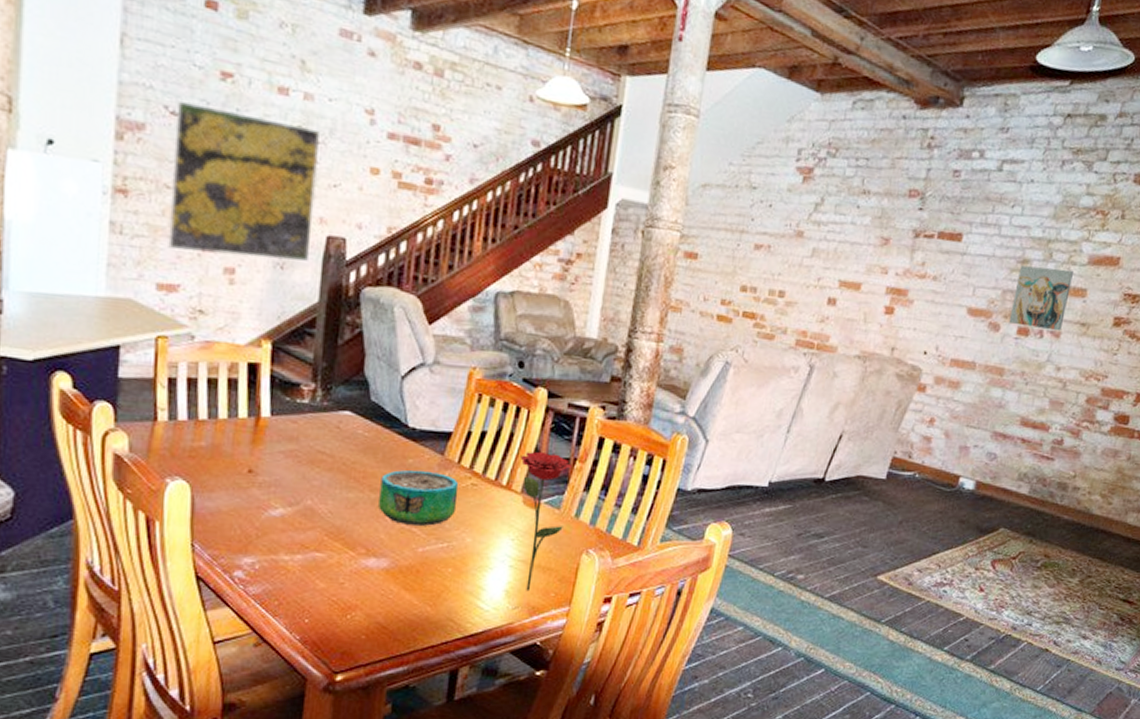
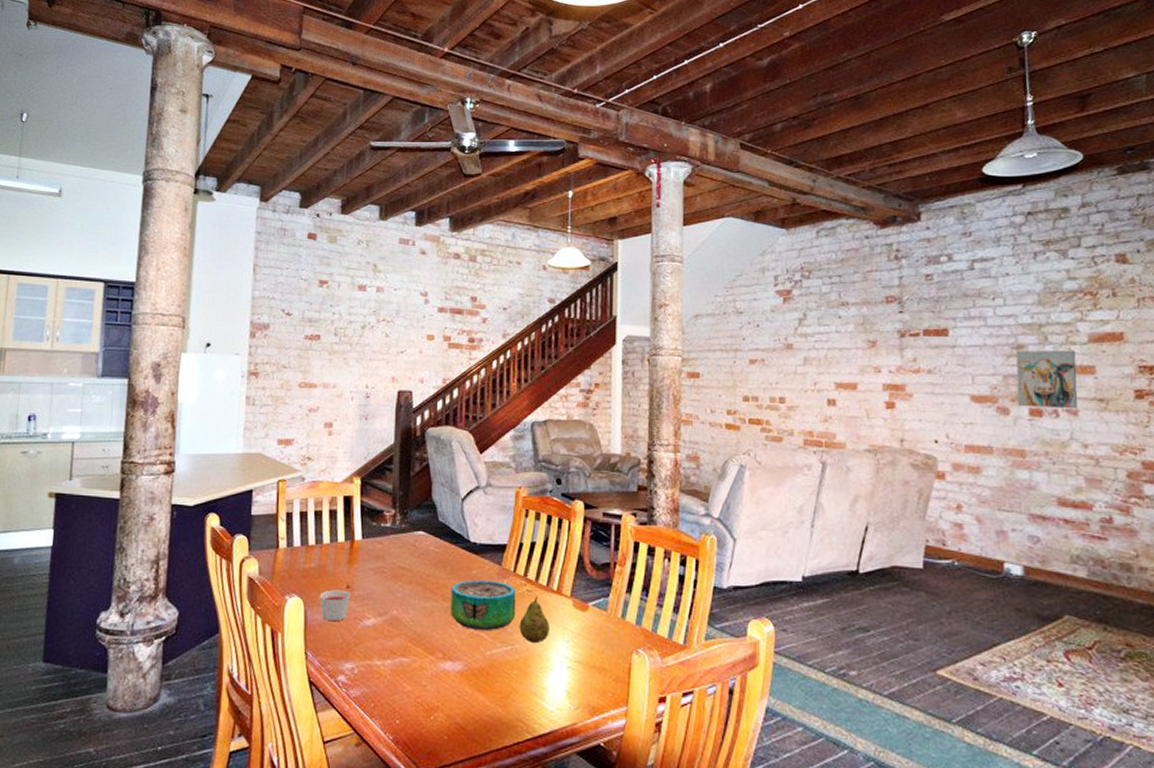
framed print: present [168,101,319,261] -> none [285,304,389,413]
candle: none [211,473,254,511] -> present [319,589,351,622]
fruit: none [458,490,494,541] -> present [519,596,549,644]
flower: present [520,451,573,592] -> none [566,557,614,692]

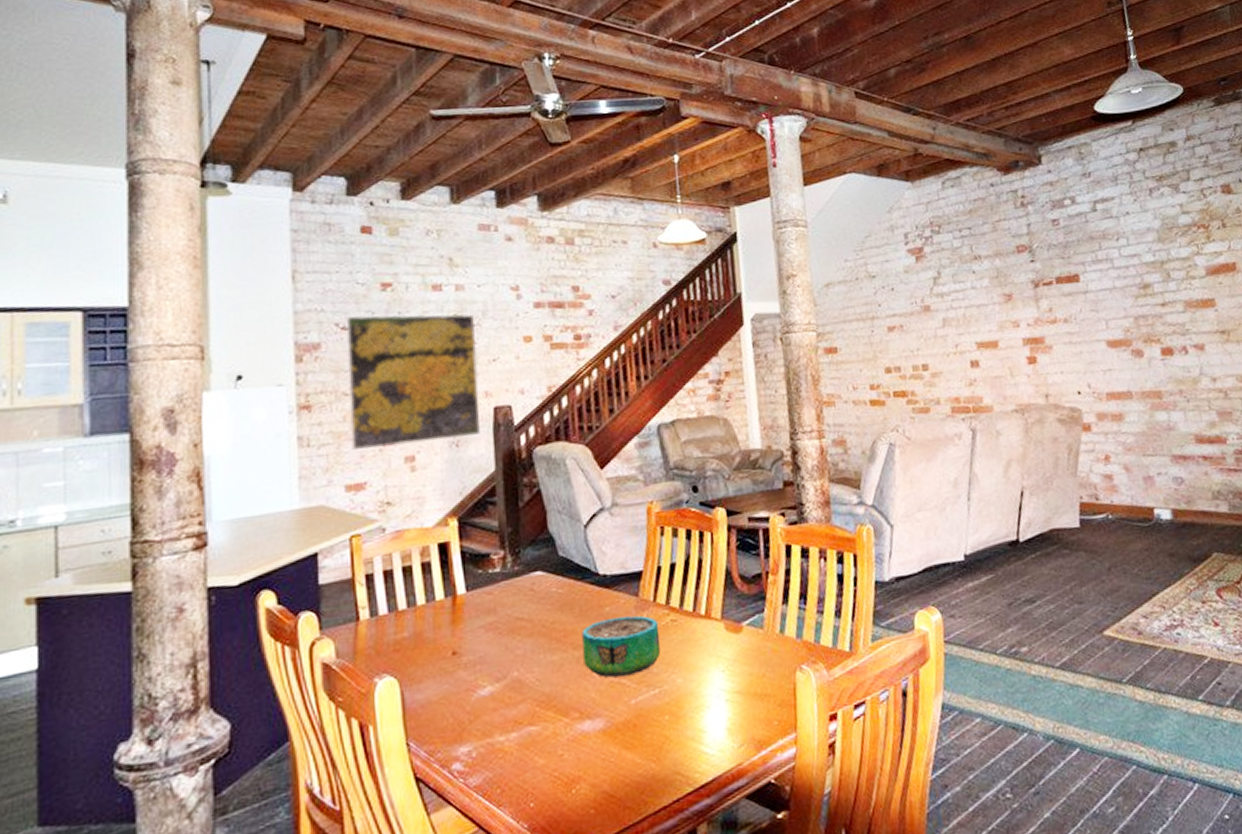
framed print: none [285,304,389,413] -> present [347,314,480,450]
candle: present [319,589,351,622] -> none [418,658,459,700]
fruit: present [519,596,549,644] -> none [666,625,702,681]
wall art: present [1016,350,1078,409] -> none [1143,284,1204,348]

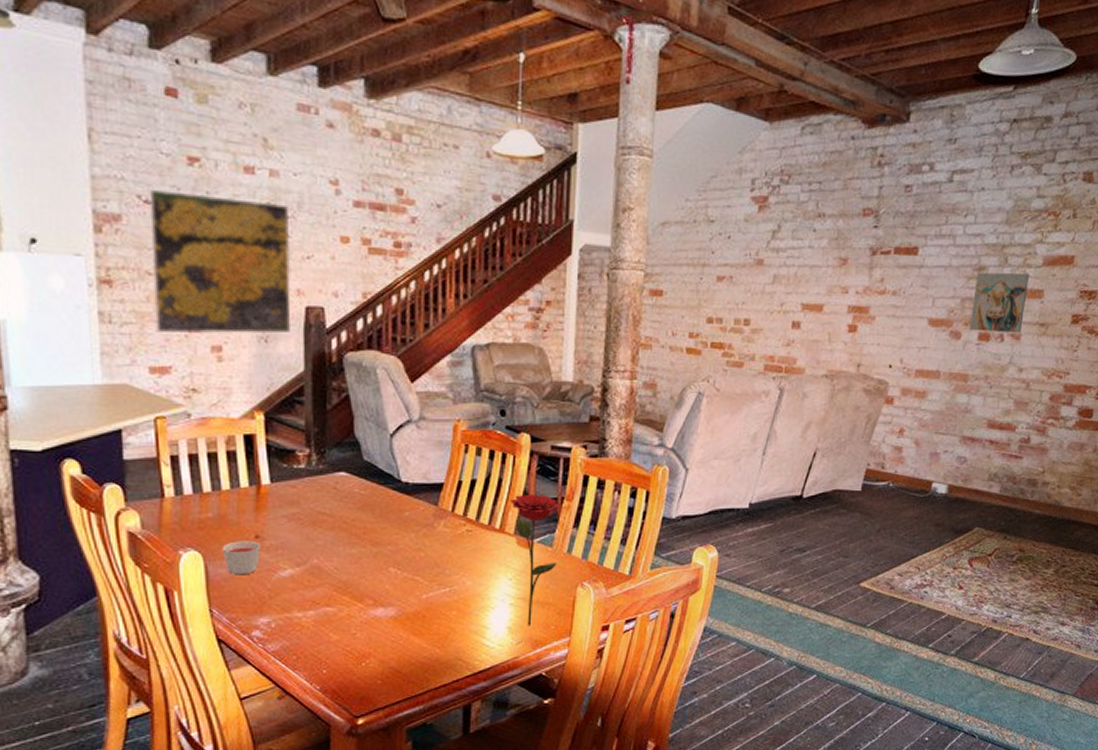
candle: none [418,658,459,700] -> present [222,540,261,575]
decorative bowl: present [582,615,661,678] -> none [381,521,455,574]
flower: none [713,571,771,725] -> present [510,493,561,627]
wall art: none [1143,284,1204,348] -> present [969,272,1029,334]

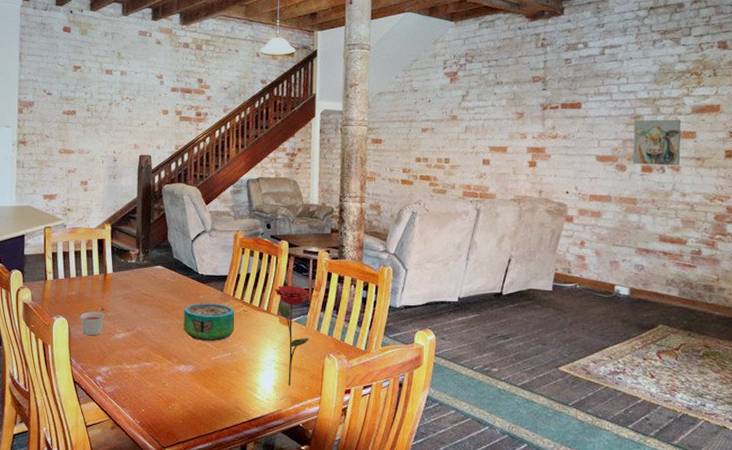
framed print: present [150,189,291,334] -> none [49,86,132,174]
decorative bowl: none [381,521,455,574] -> present [184,302,235,341]

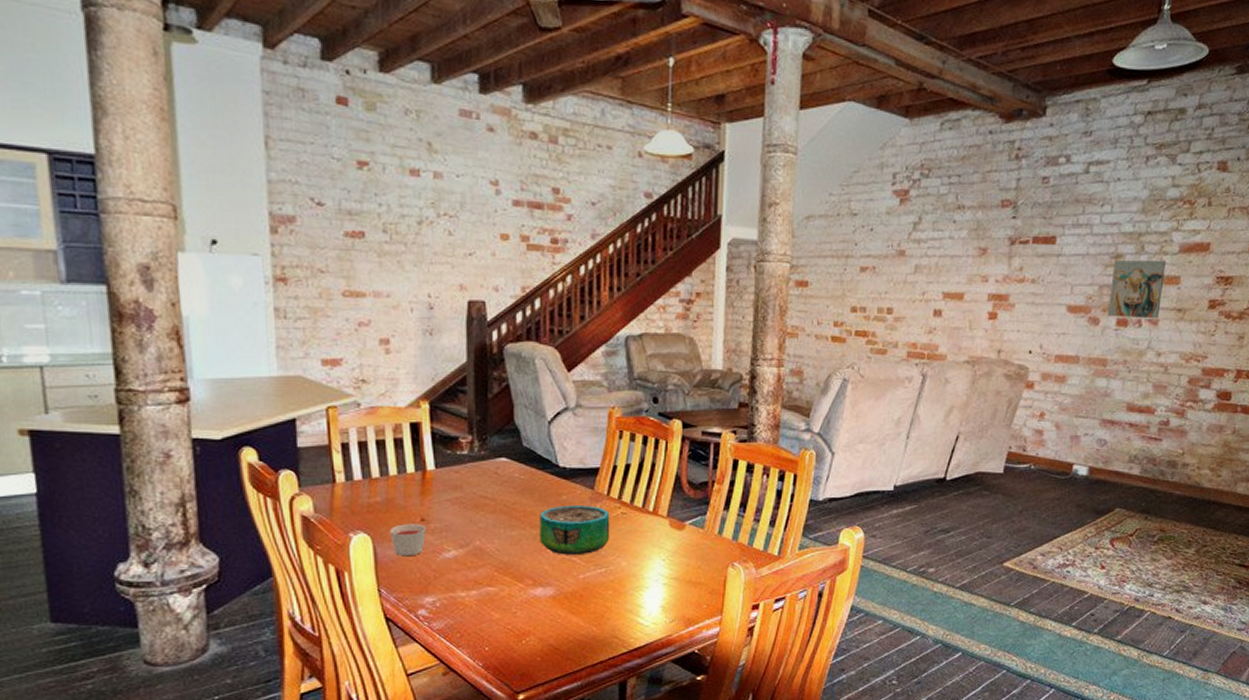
flower: present [274,285,311,386] -> none [663,477,712,605]

